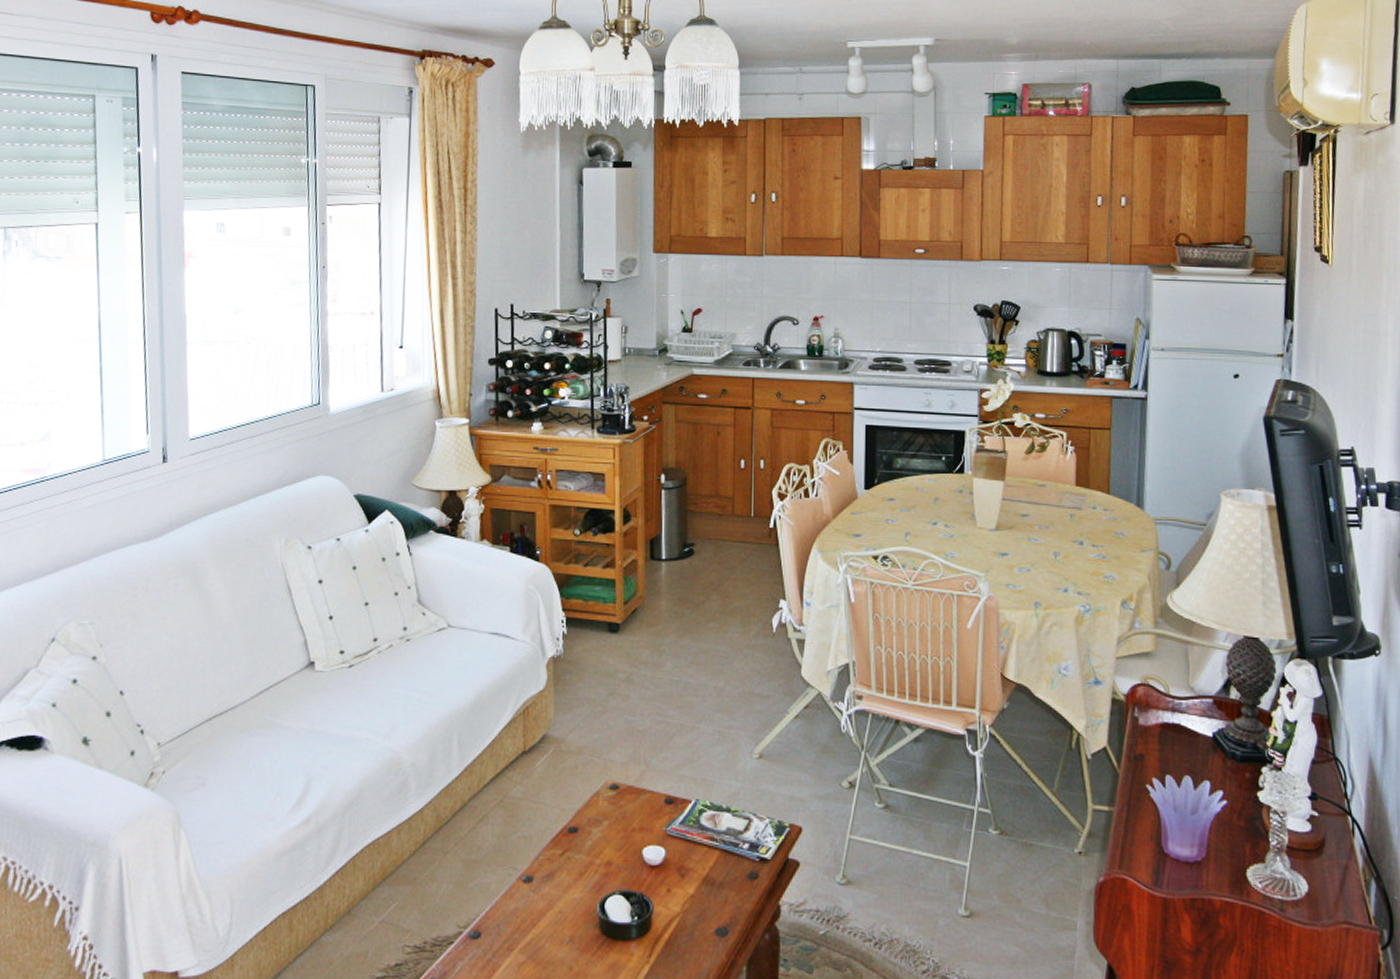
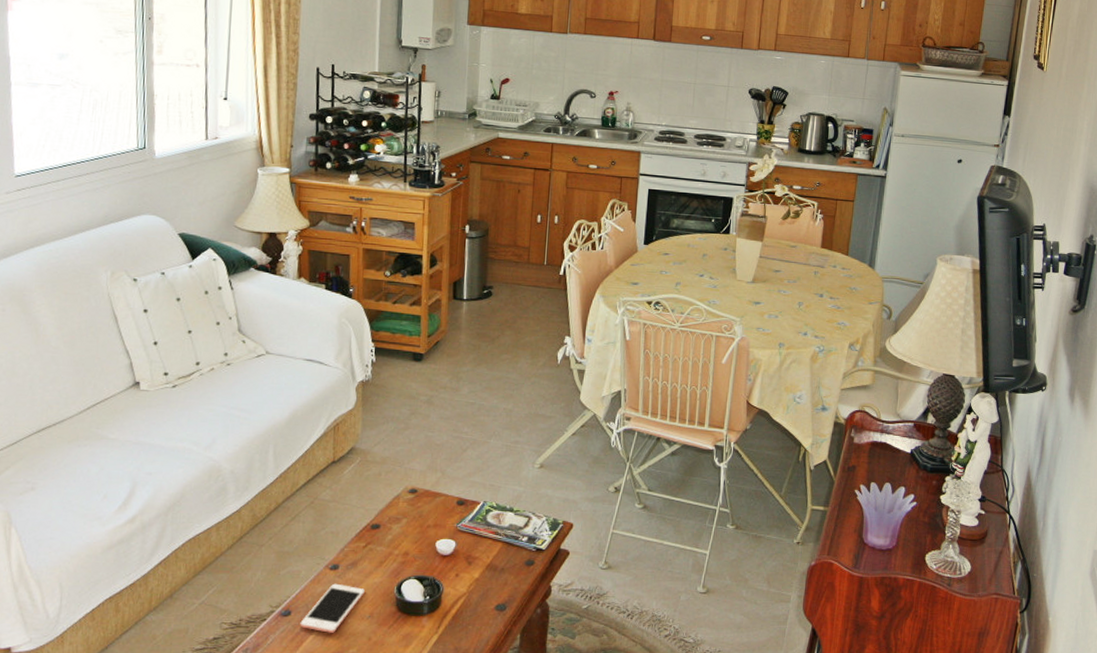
cell phone: none [491,899,563,960] -> present [300,583,365,633]

